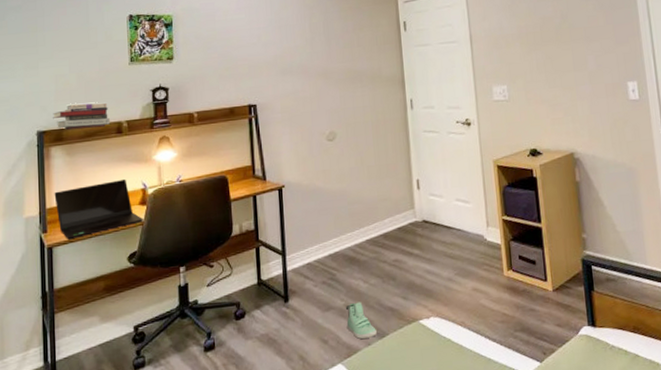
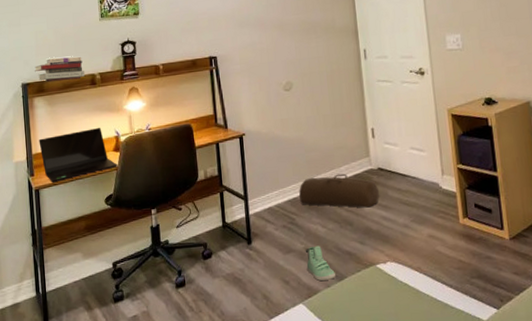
duffel bag: none [340,226,424,262] -> present [299,173,380,208]

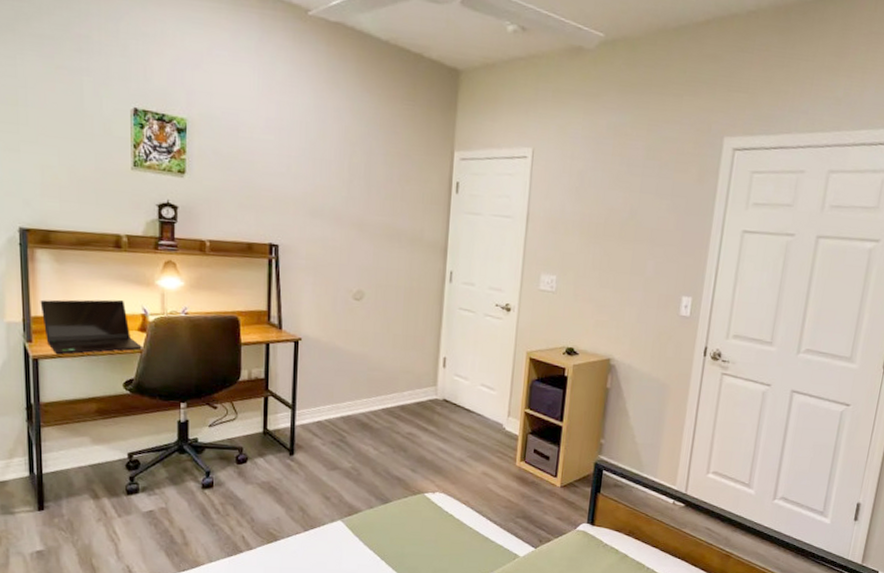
books: present [34,56,85,83] -> none [38,203,107,238]
duffel bag: present [299,173,380,208] -> none [354,397,441,437]
sneaker: present [305,245,337,281] -> none [351,466,382,502]

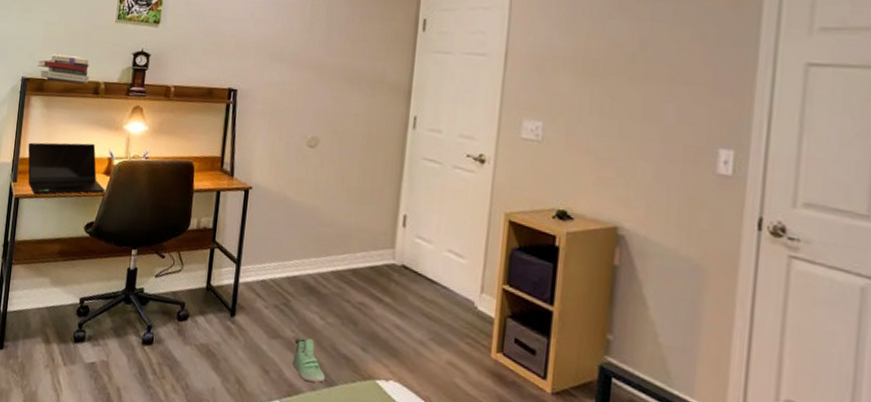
books: none [38,203,107,238] -> present [38,55,90,85]
sneaker: none [351,466,382,502] -> present [292,338,326,383]

